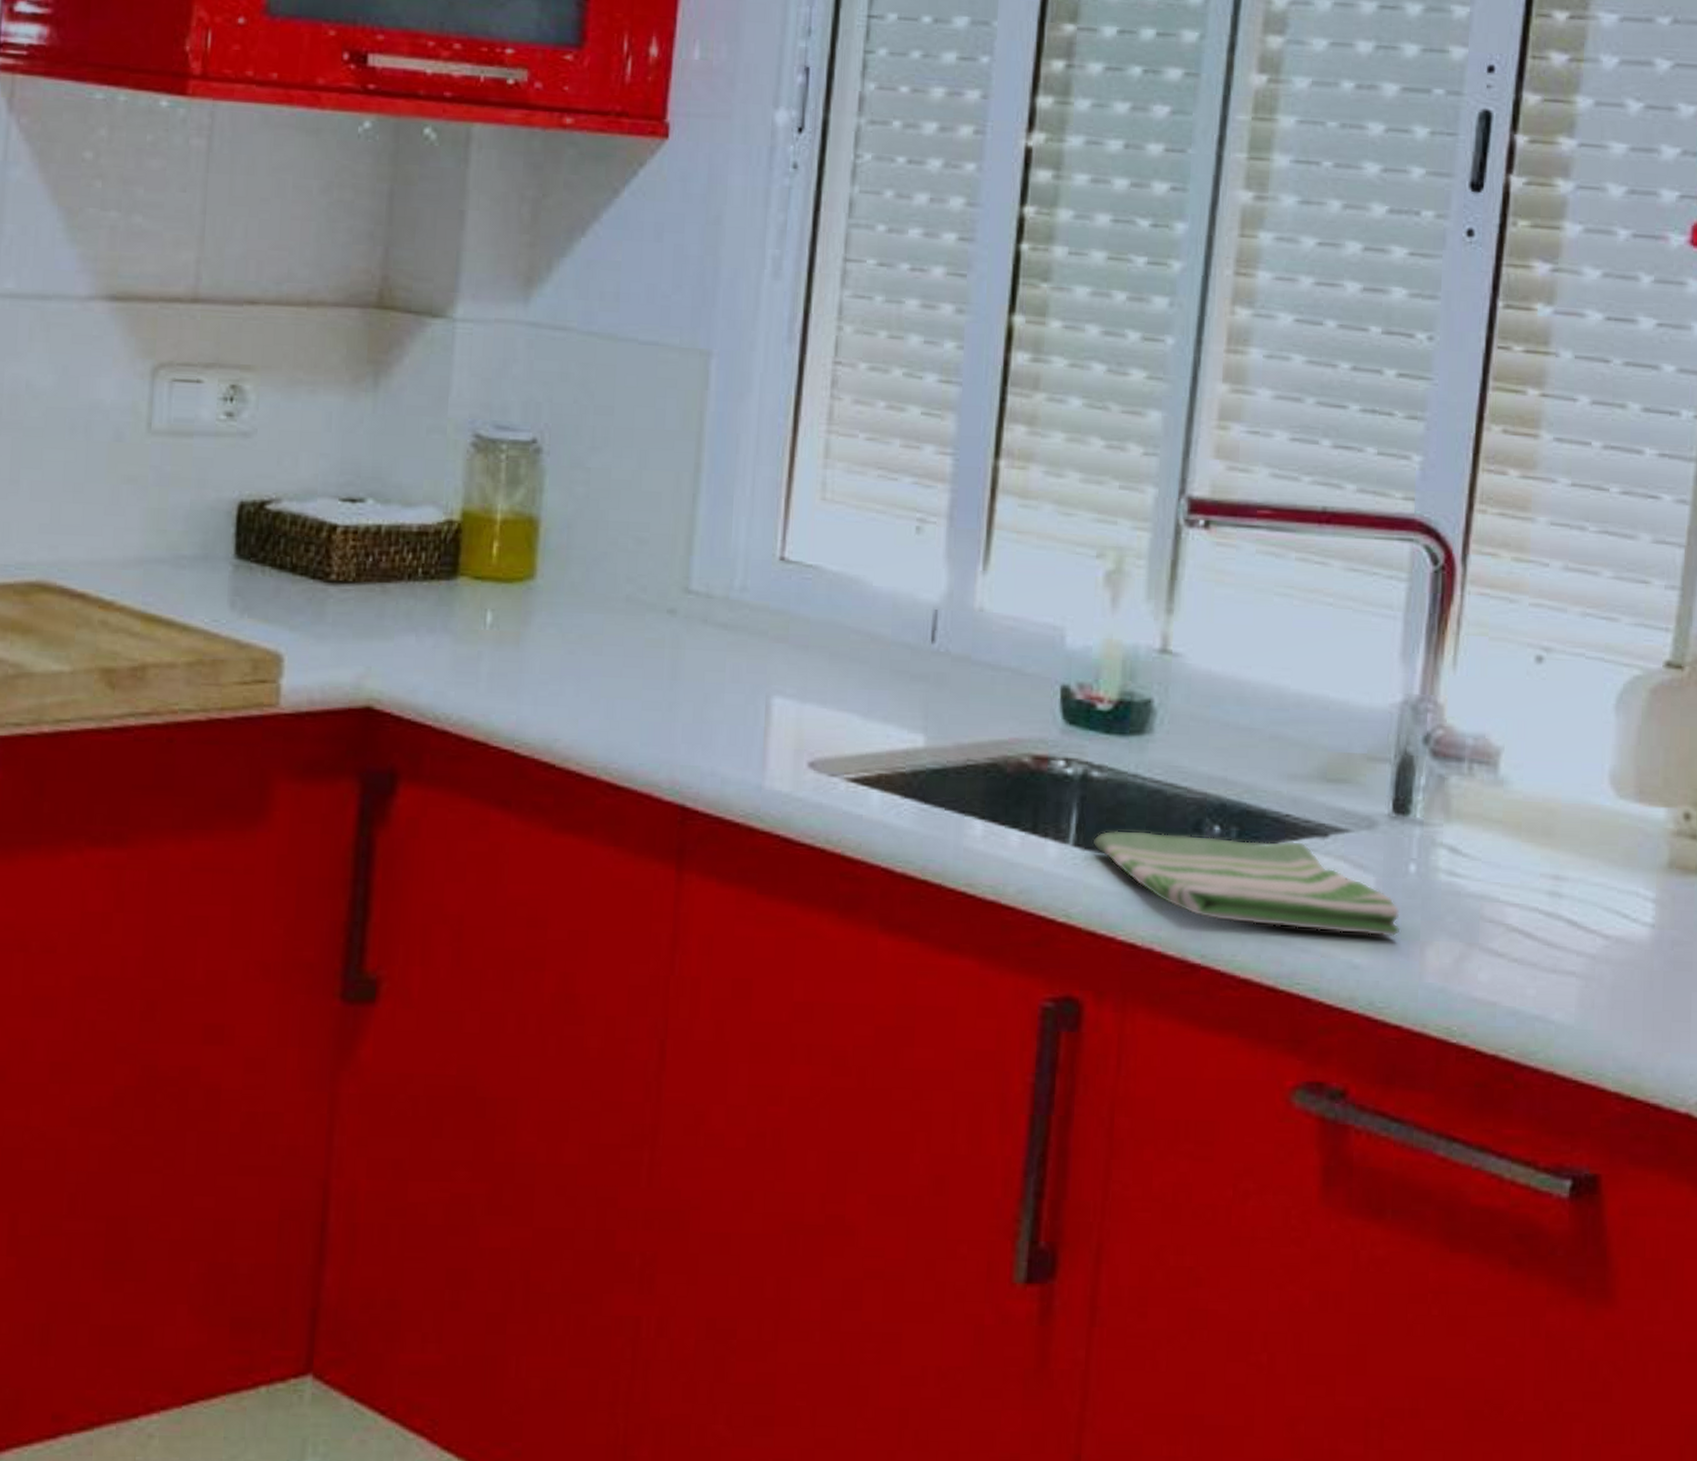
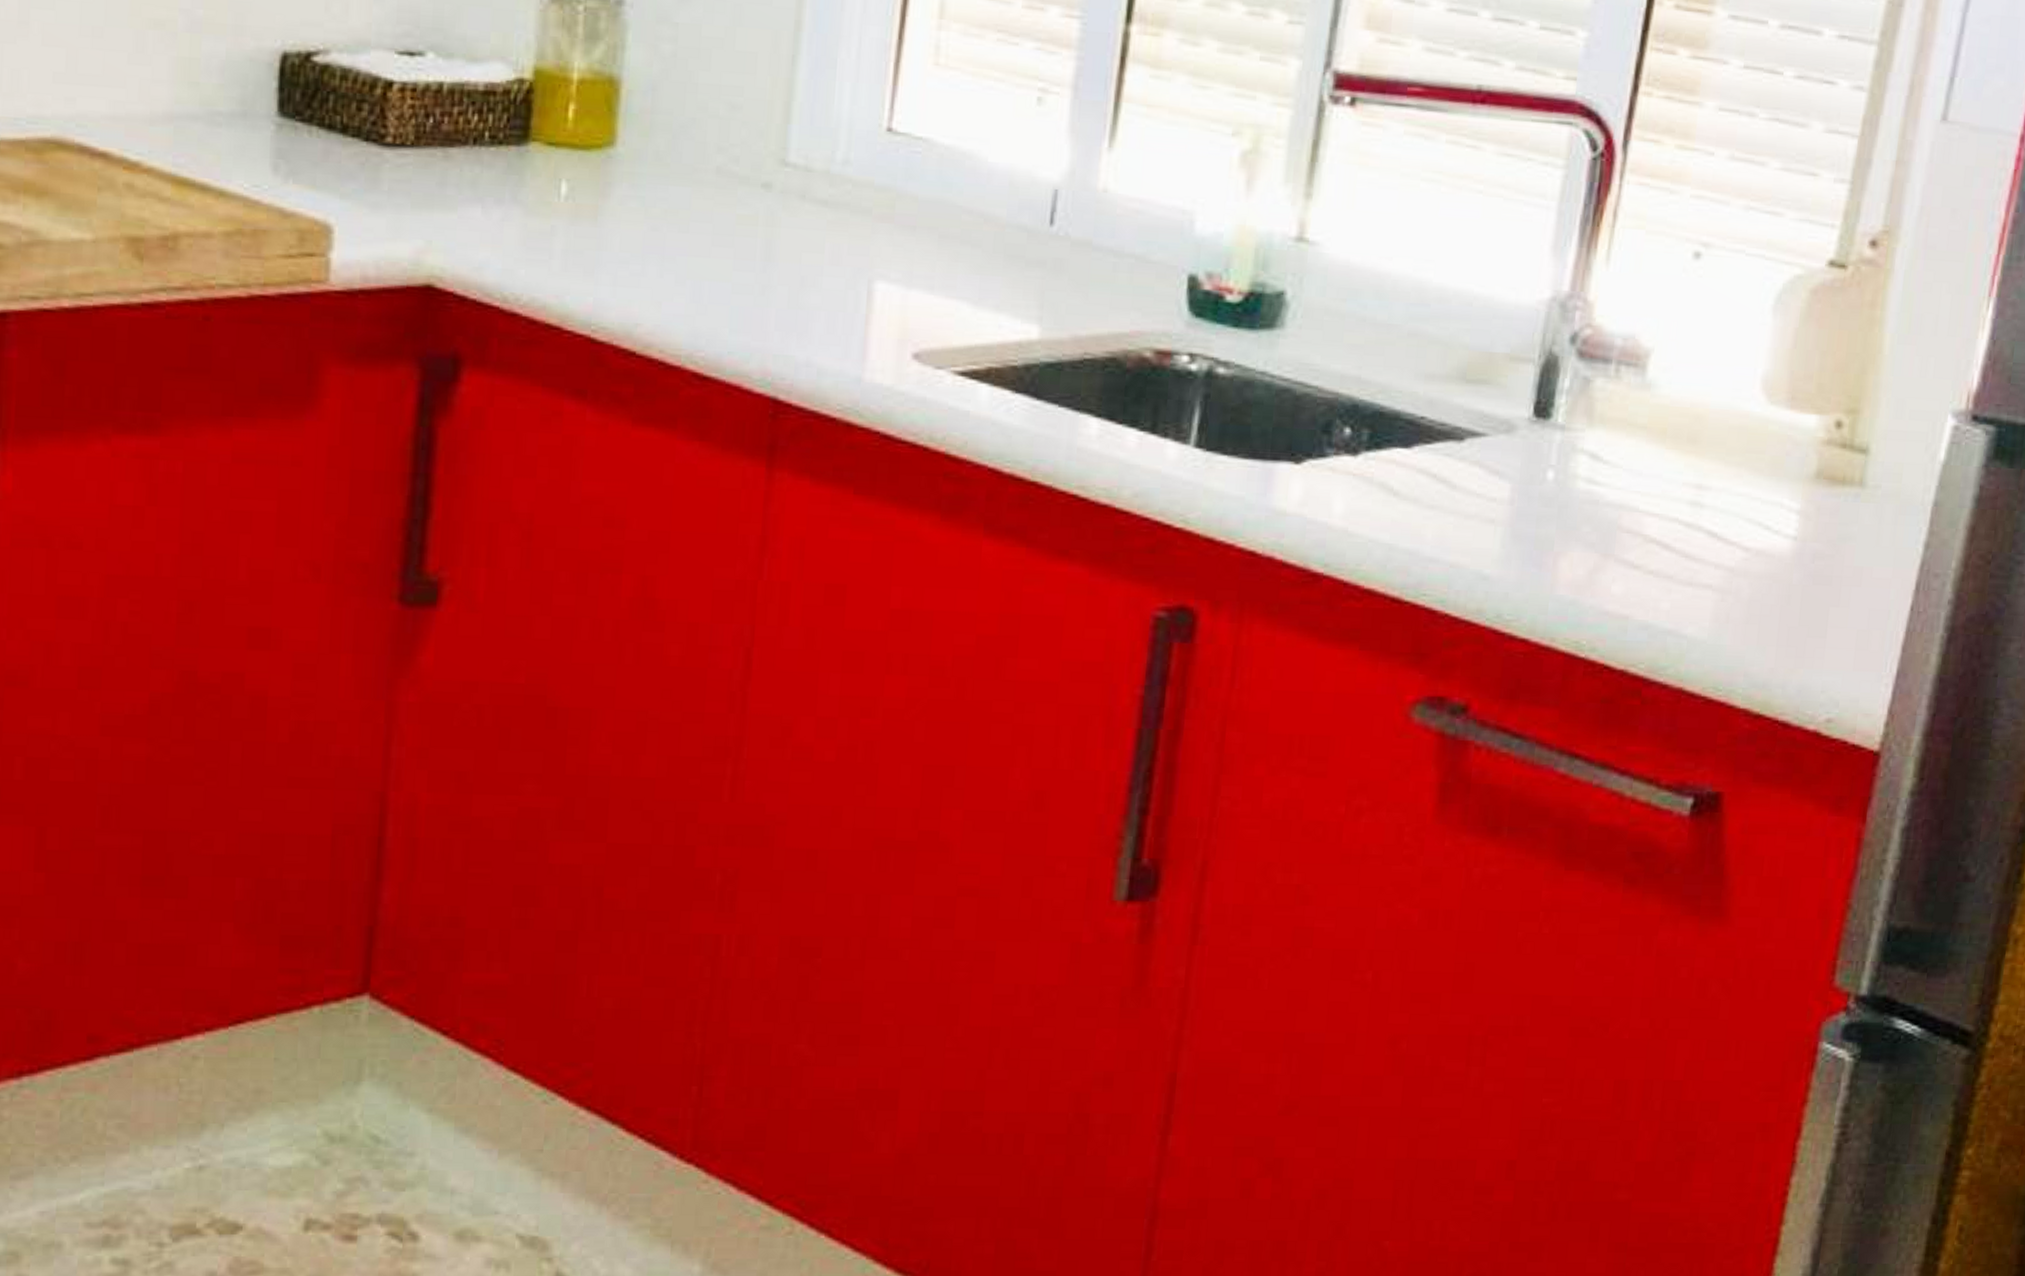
dish towel: present [1092,830,1401,937] -> none [1215,431,1535,547]

